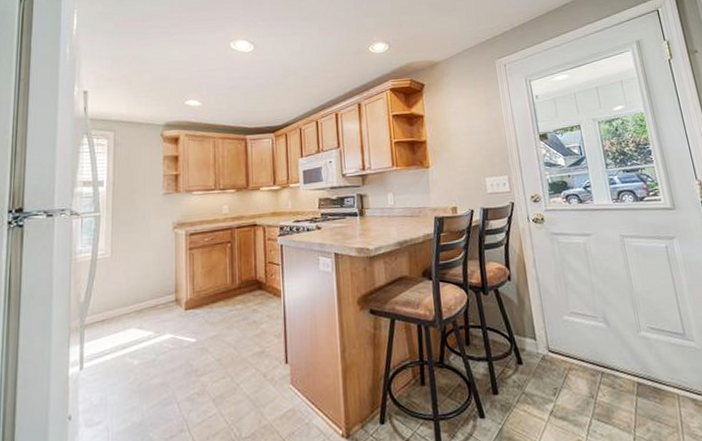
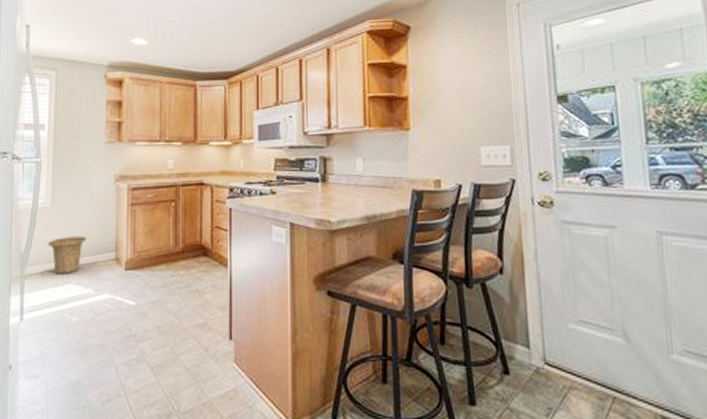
basket: none [107,281,146,321] -> present [47,236,86,274]

